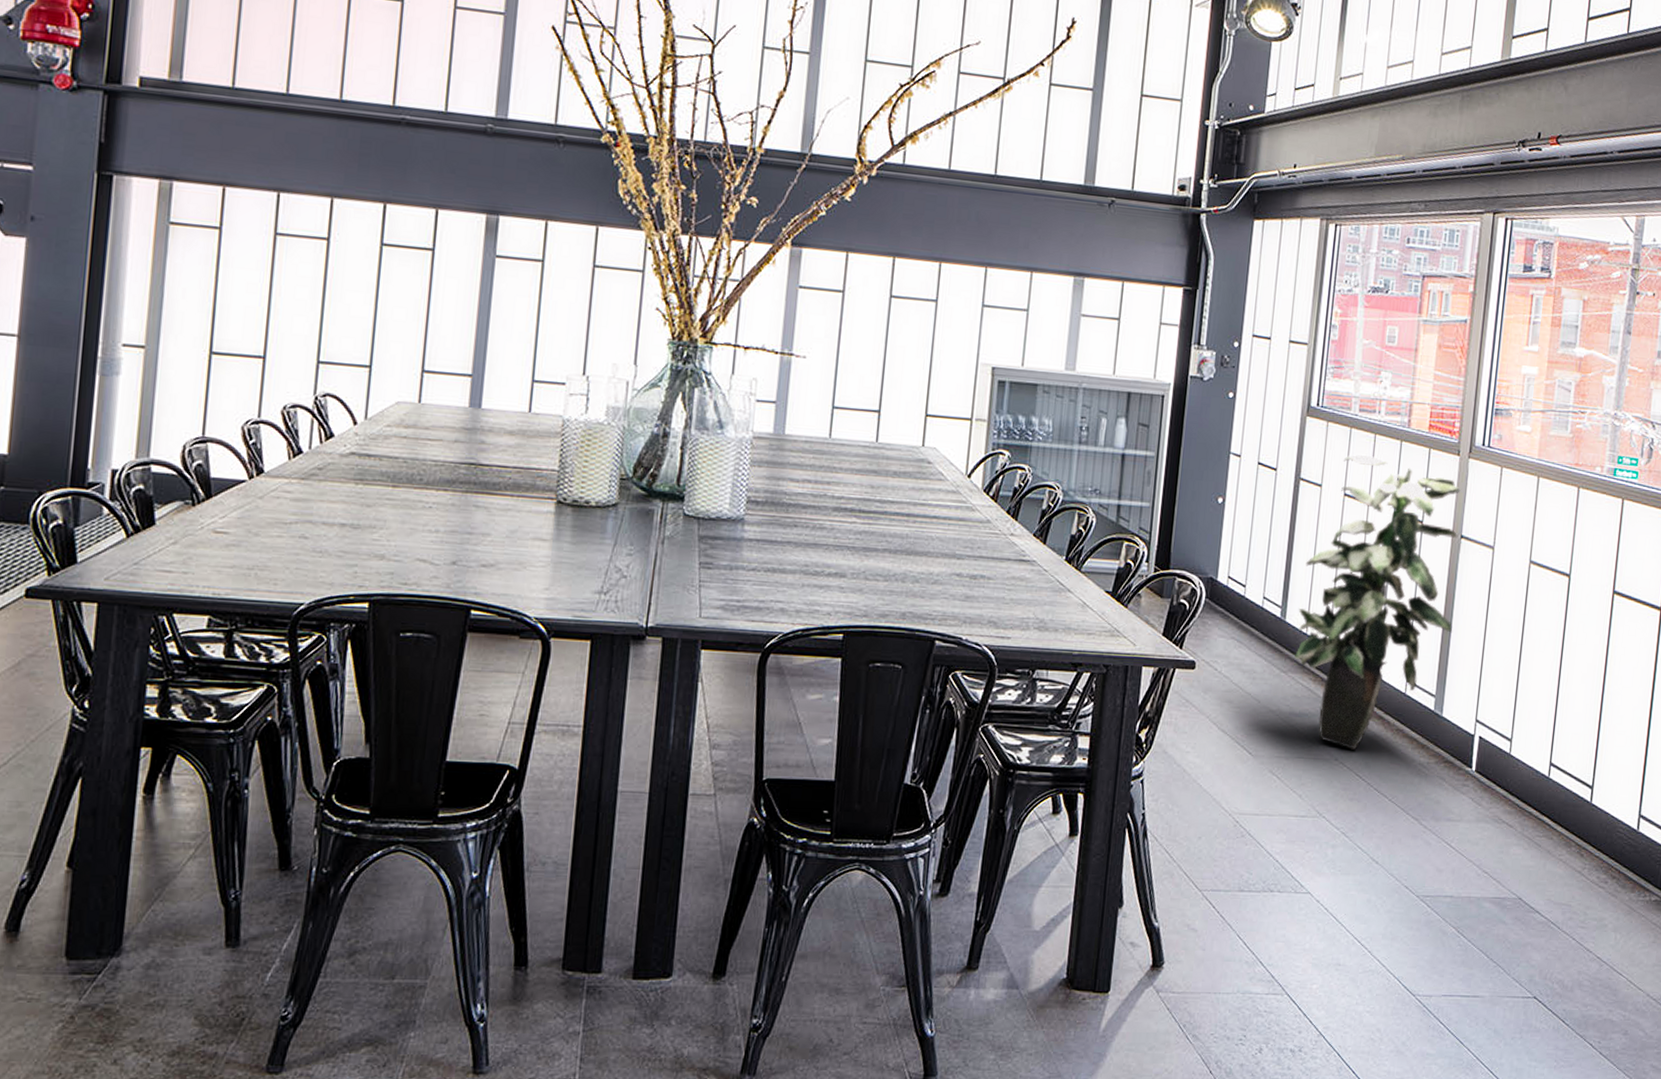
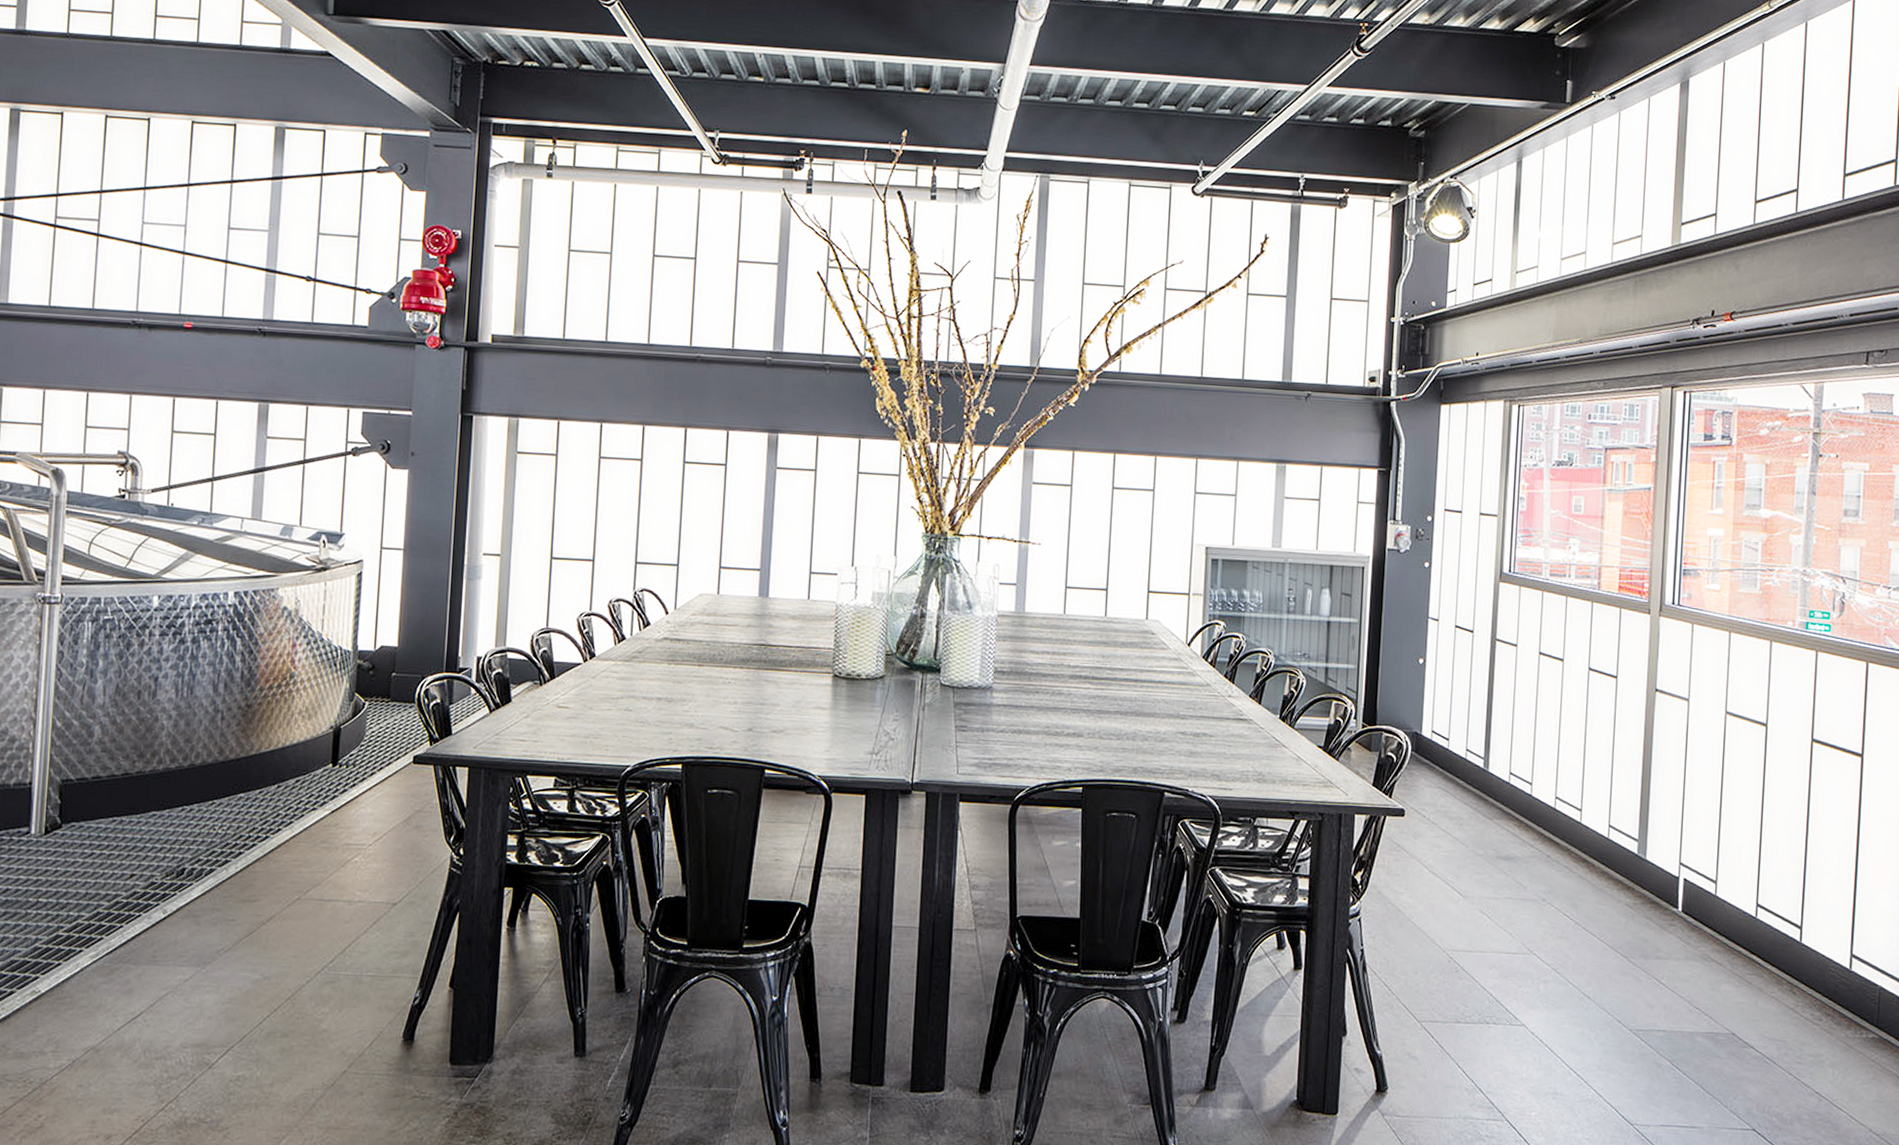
indoor plant: present [1294,454,1461,750] -> none [1499,615,1653,891]

